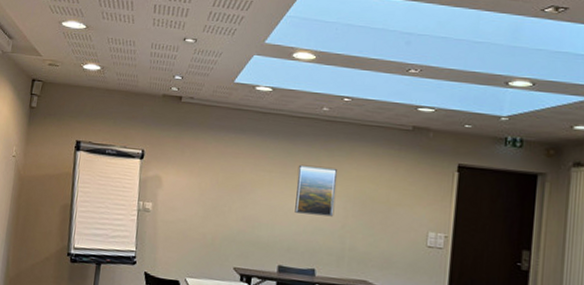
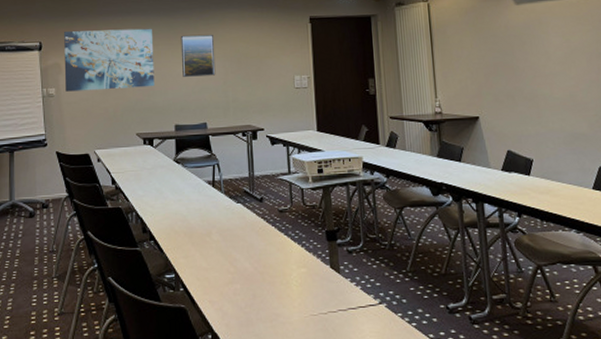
wall art: none [163,142,267,219] -> present [64,28,155,92]

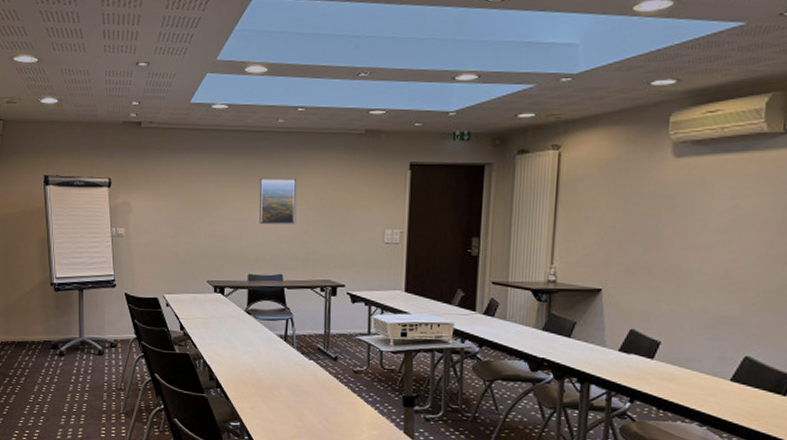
wall art: present [64,28,155,92] -> none [134,168,229,233]

